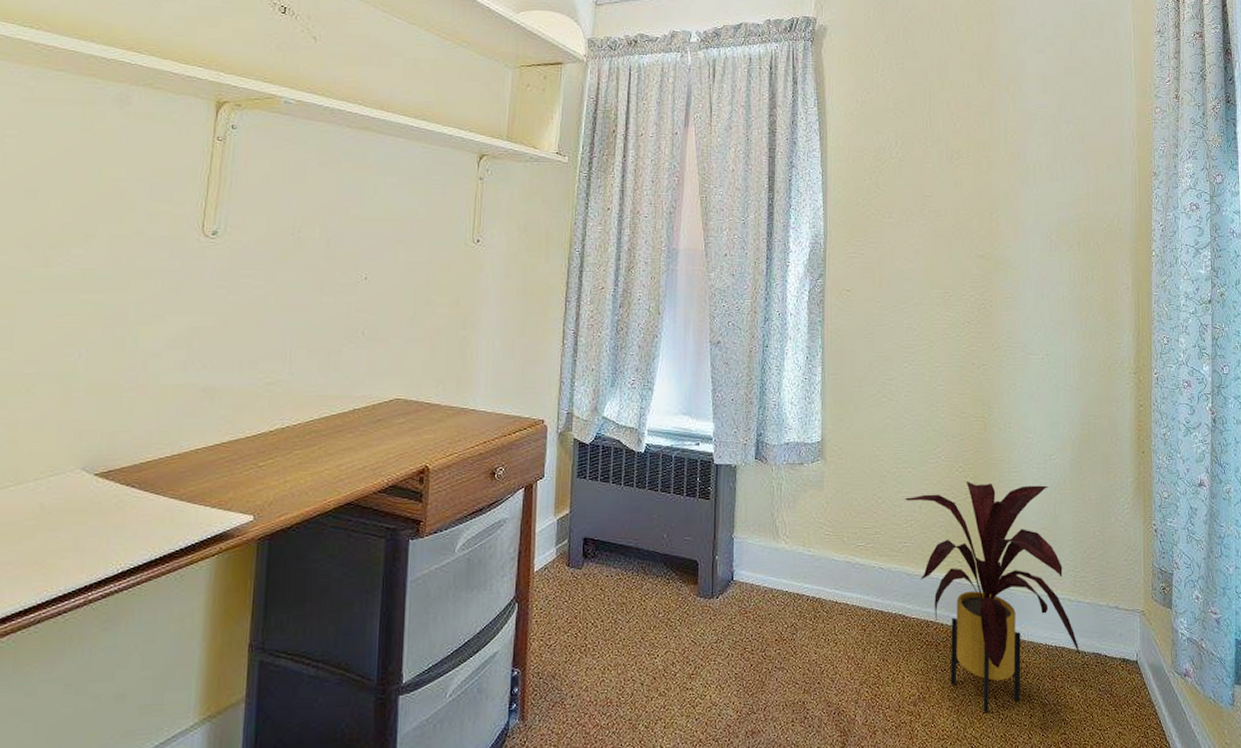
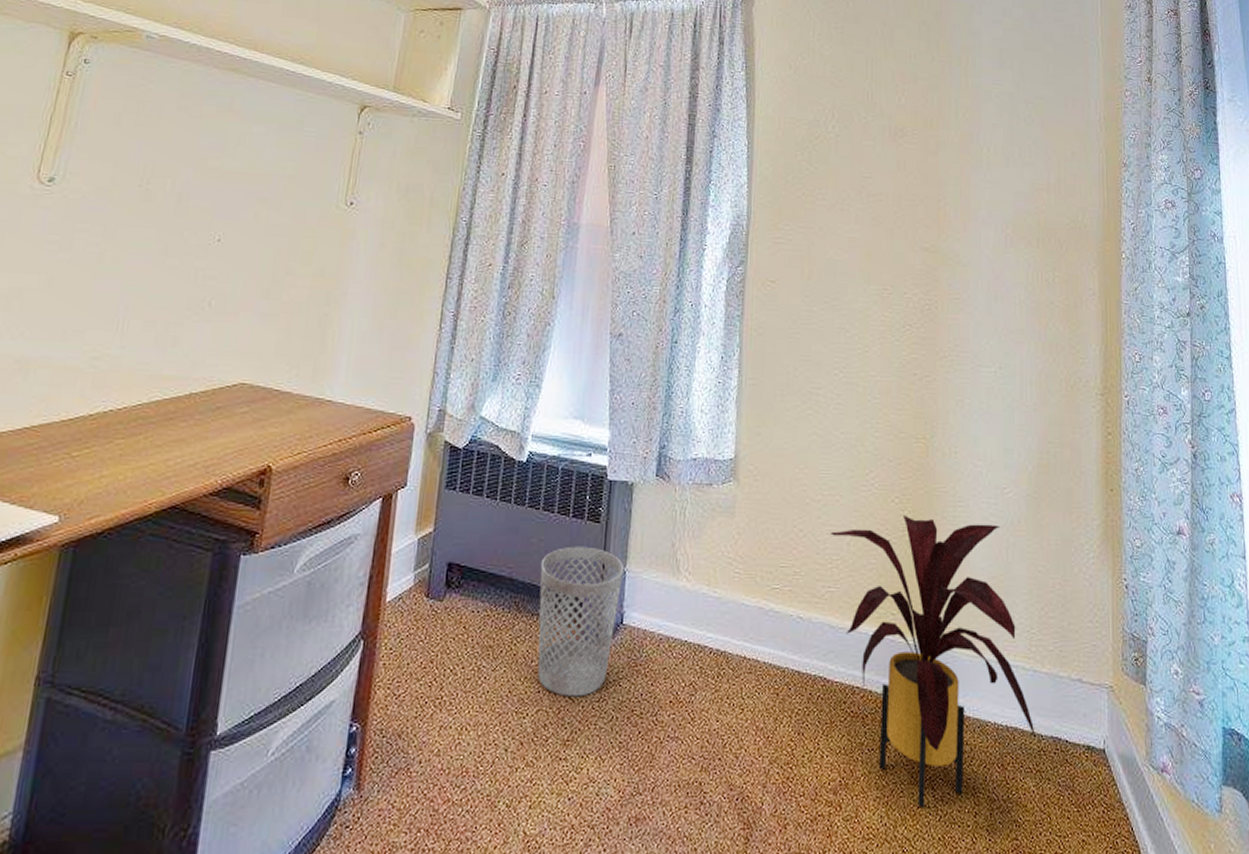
wastebasket: none [661,519,731,640] -> present [537,546,624,697]

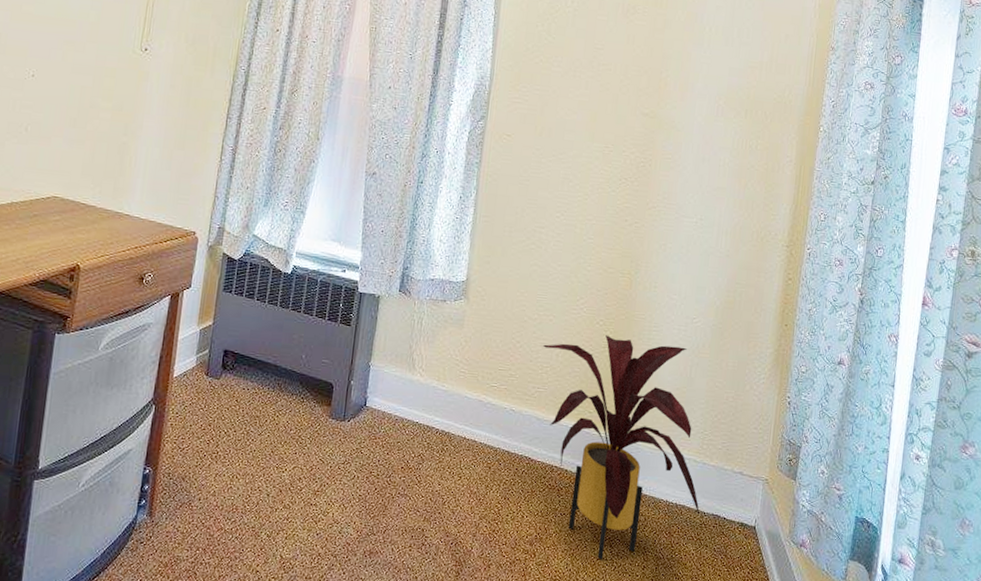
wastebasket: present [537,546,624,697] -> none [295,343,369,459]

